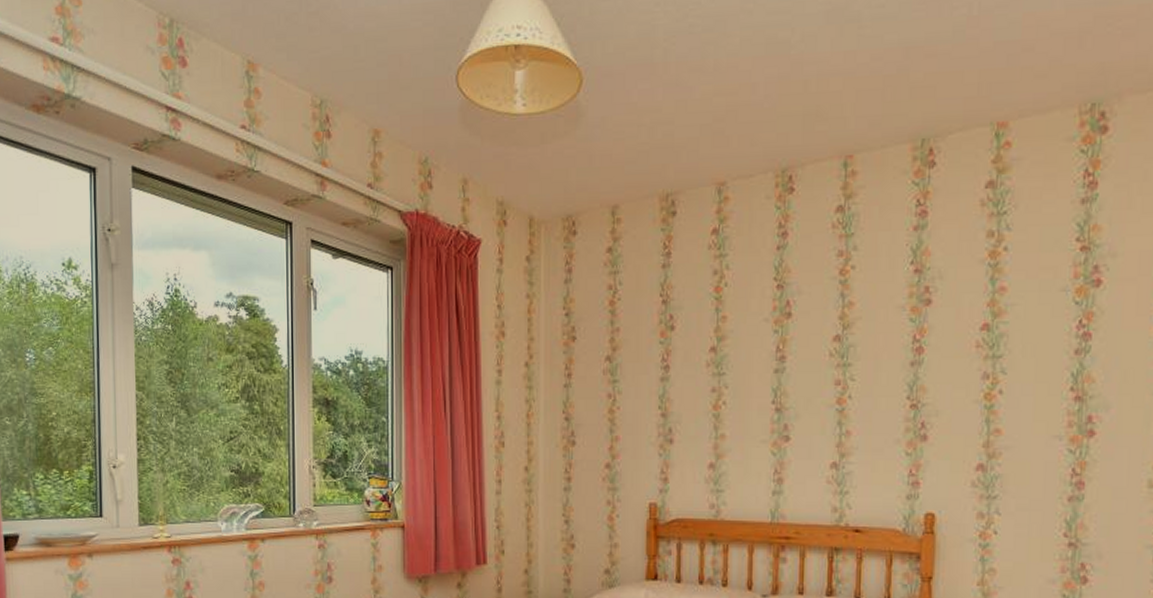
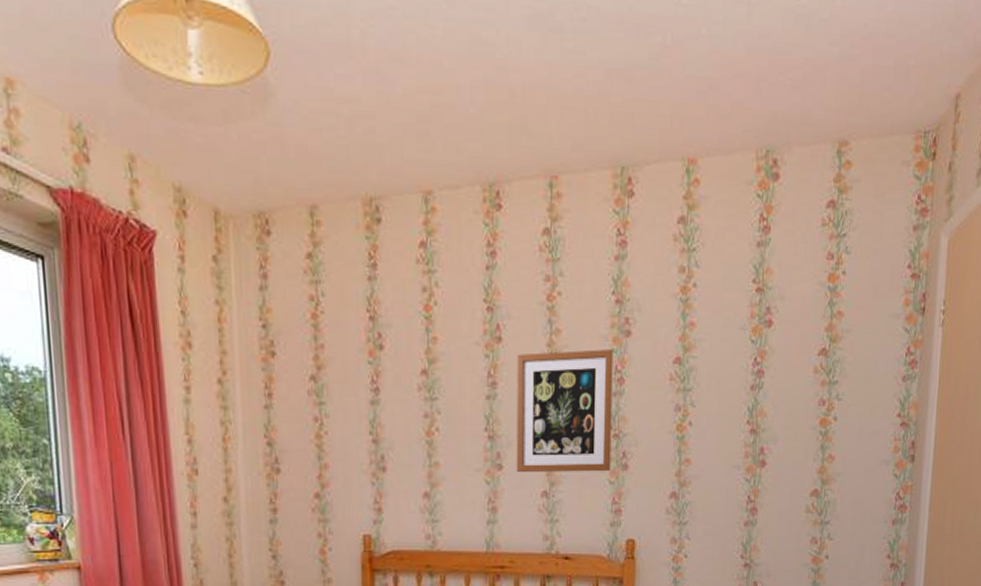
wall art: none [804,319,912,443] -> present [516,349,614,472]

